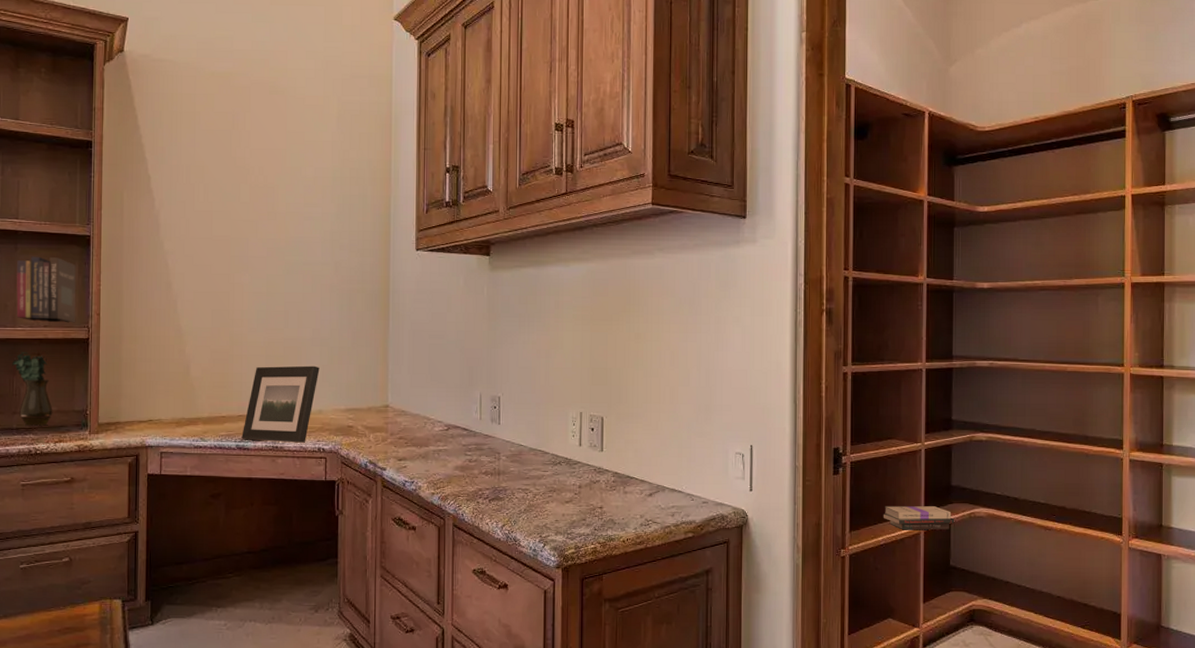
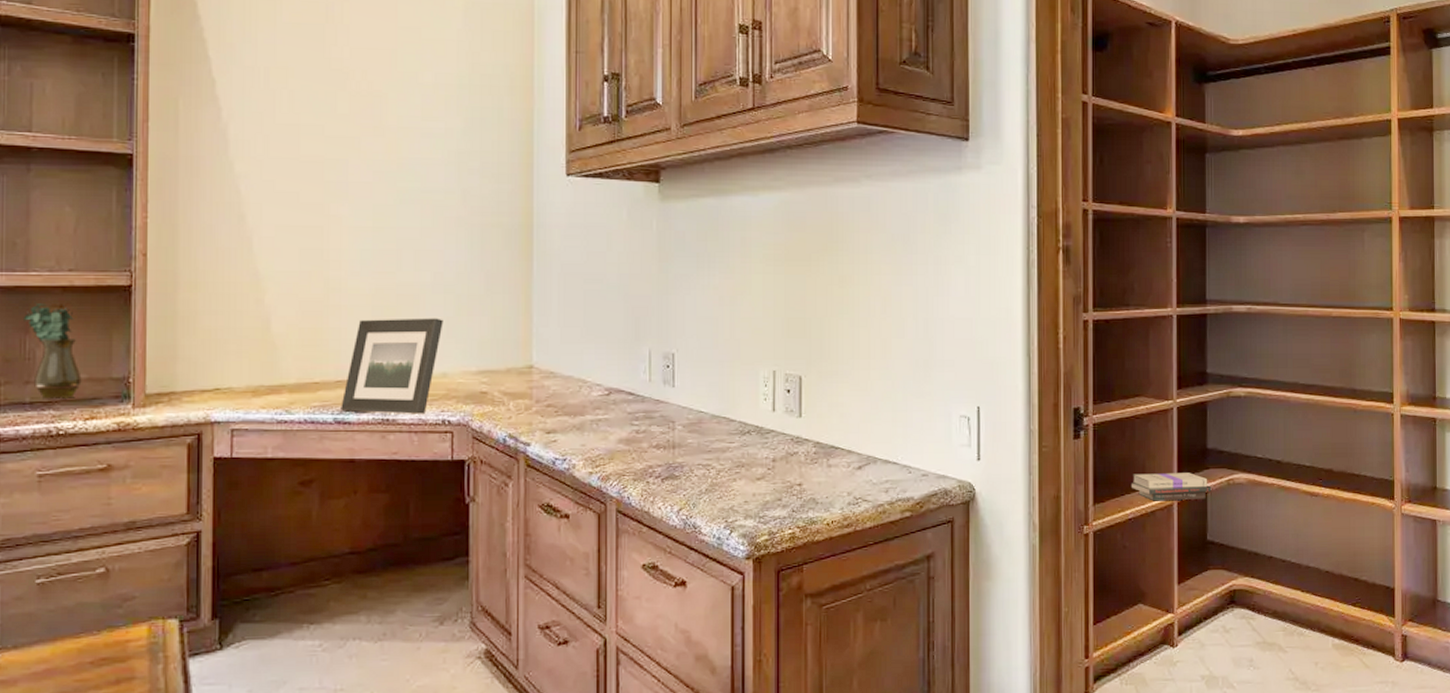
books: present [16,256,77,323] -> none [29,180,114,266]

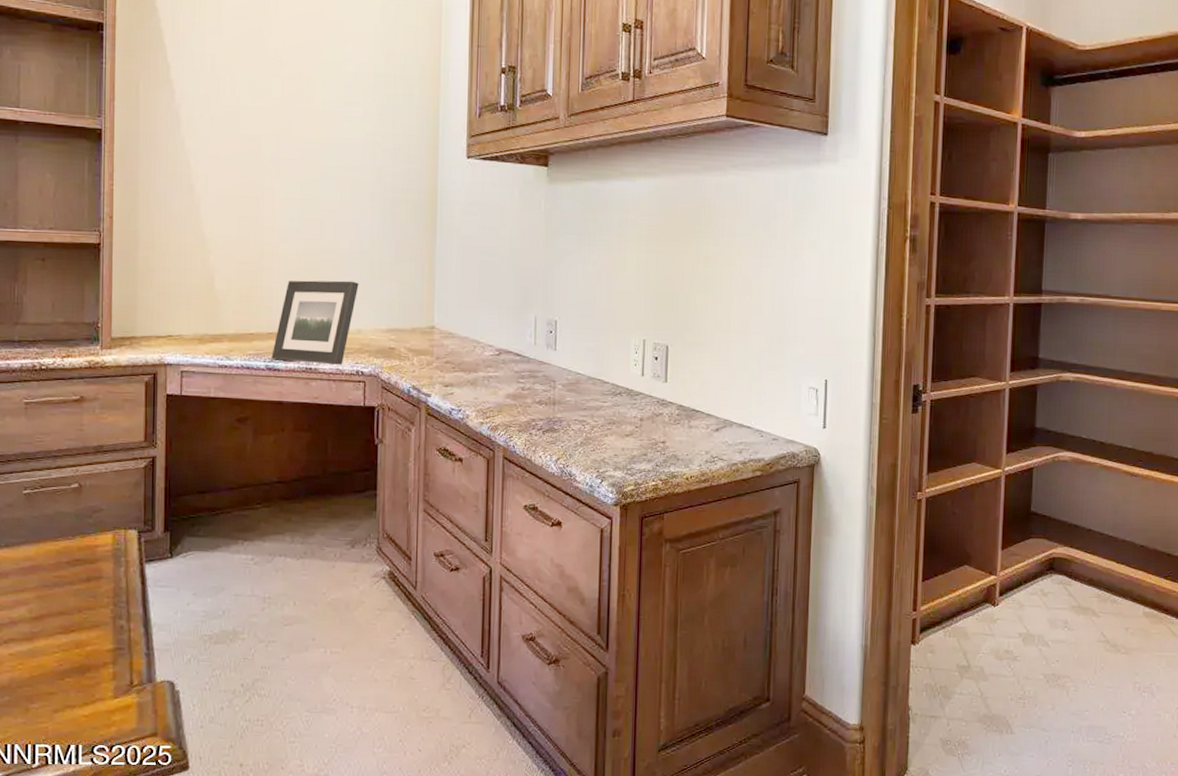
vase: present [24,301,82,399] -> none [13,254,60,339]
books: present [1131,473,1212,501] -> none [962,447,1038,474]

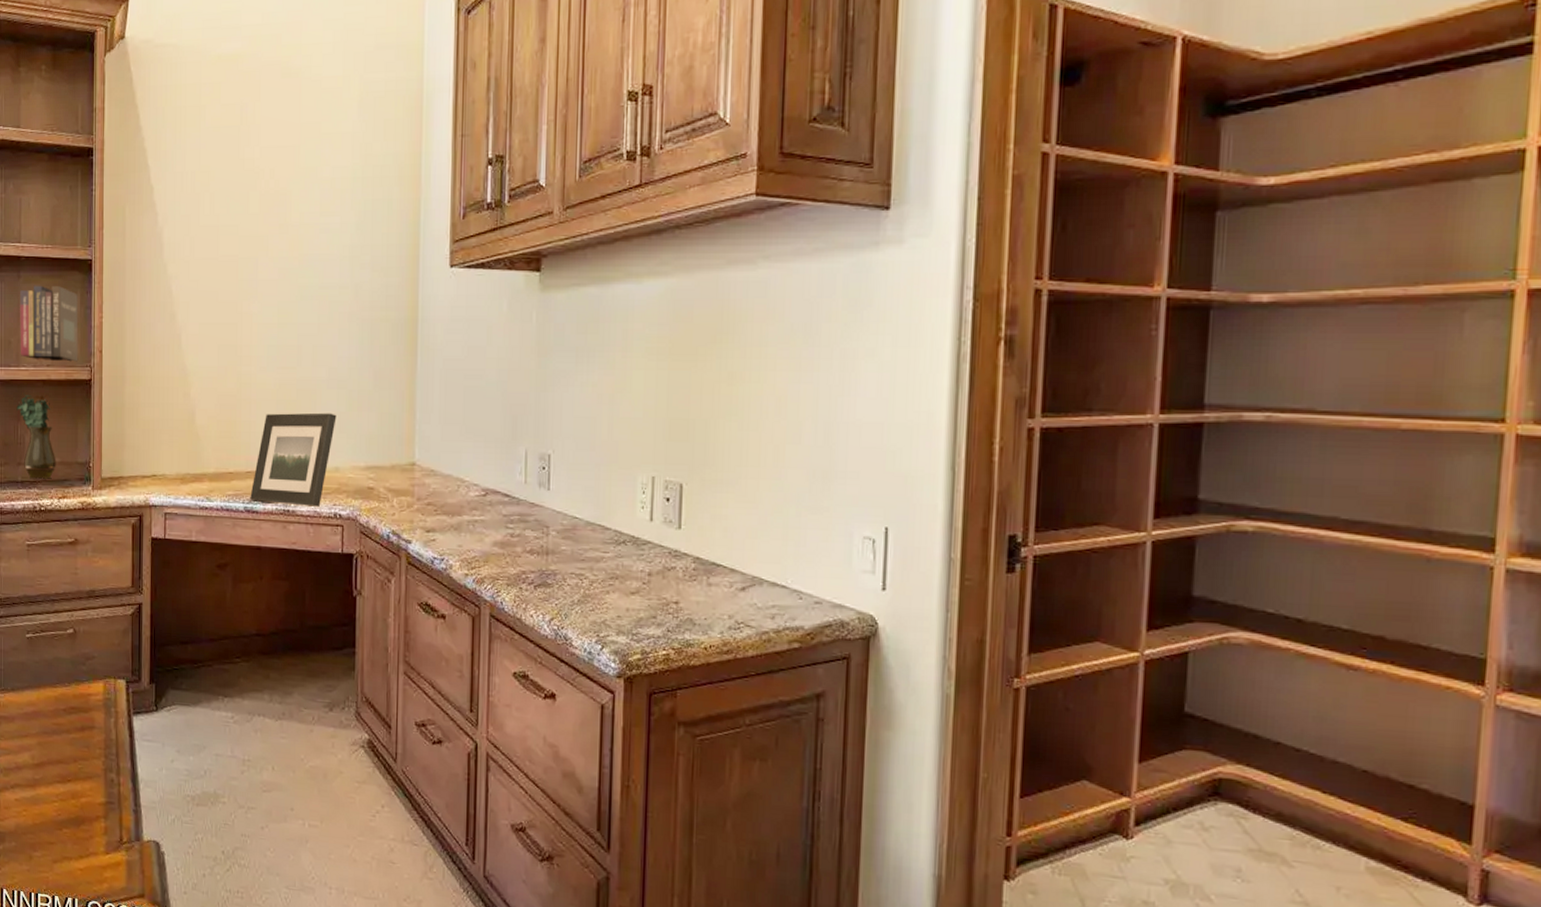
vase: none [13,254,60,339] -> present [16,392,56,479]
books: none [18,150,86,226] -> present [20,285,79,362]

